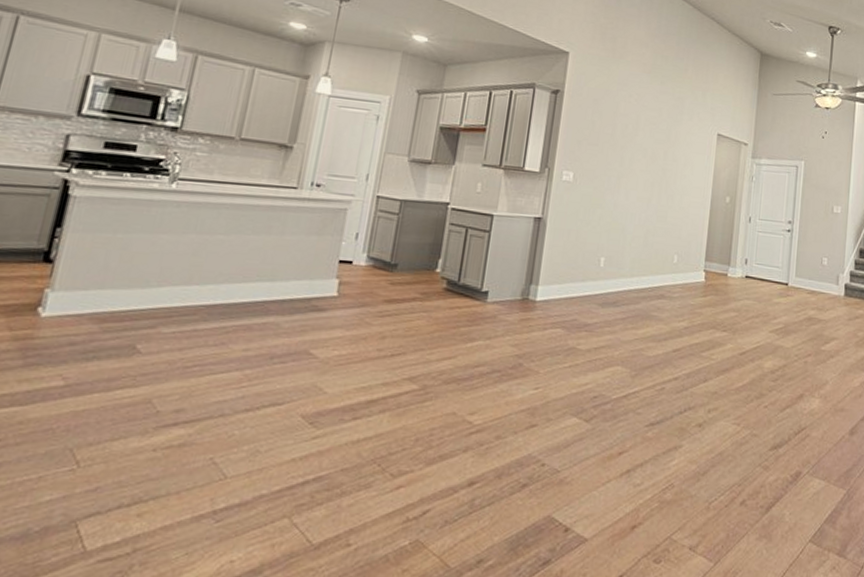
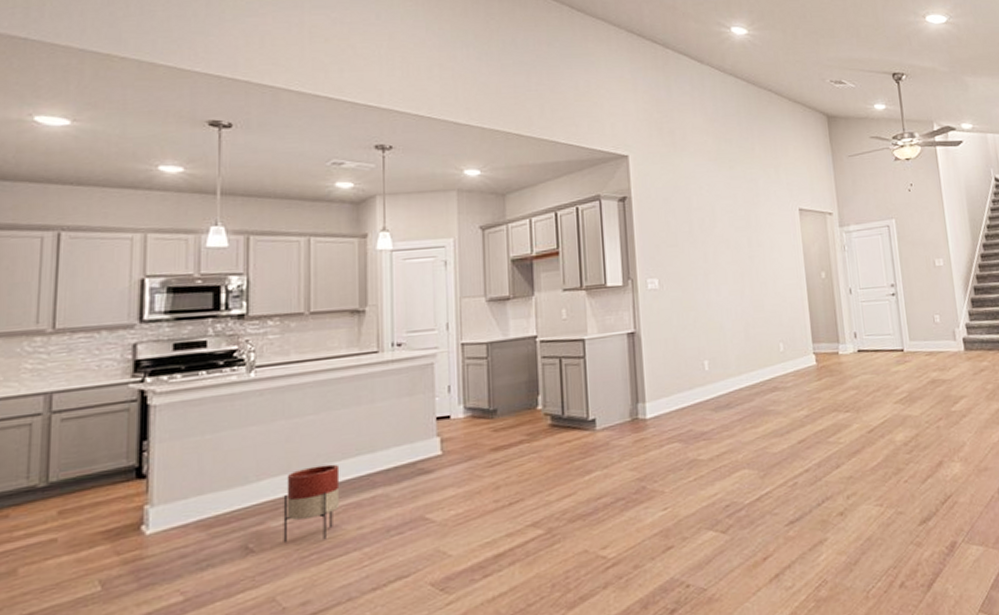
planter: none [170,283,239,355] -> present [283,464,340,542]

